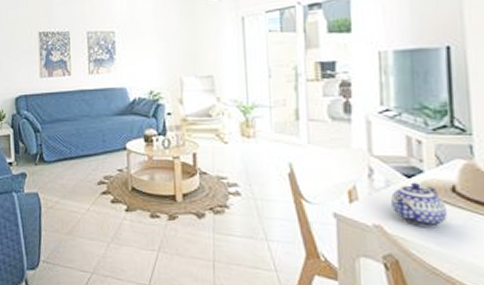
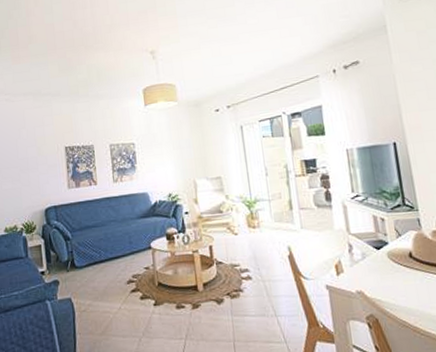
teapot: present [391,182,447,228] -> none [367,252,409,289]

